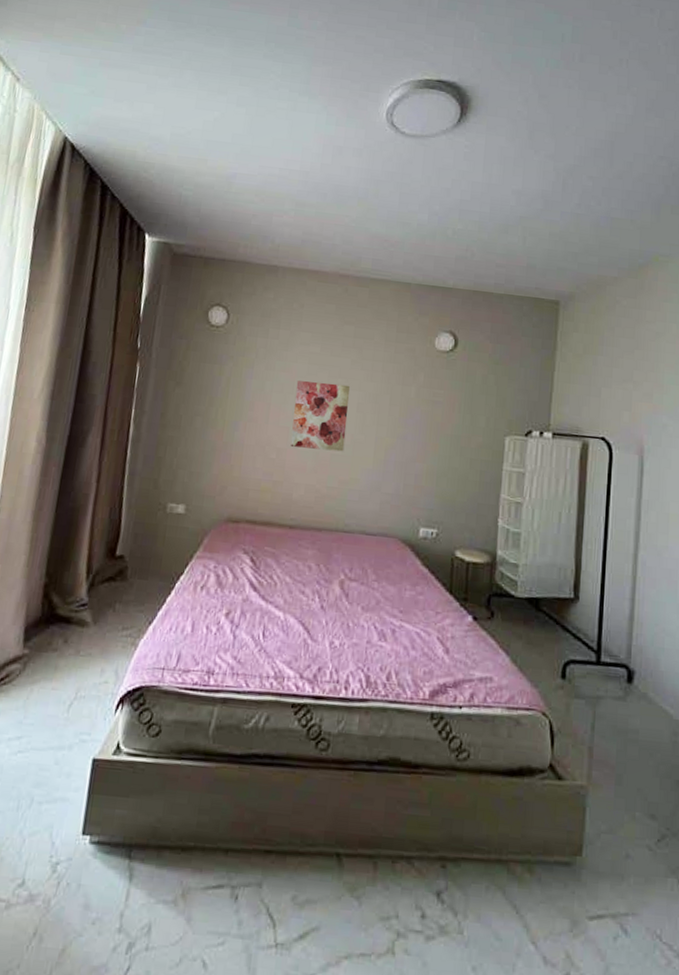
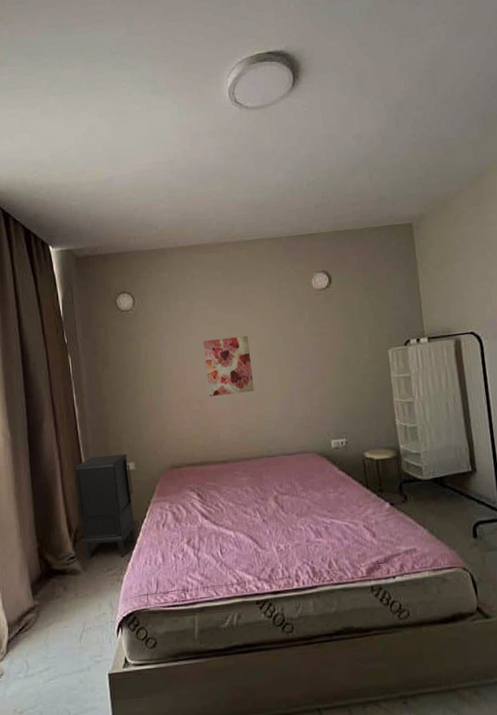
nightstand: none [98,487,179,617] -> present [73,453,137,560]

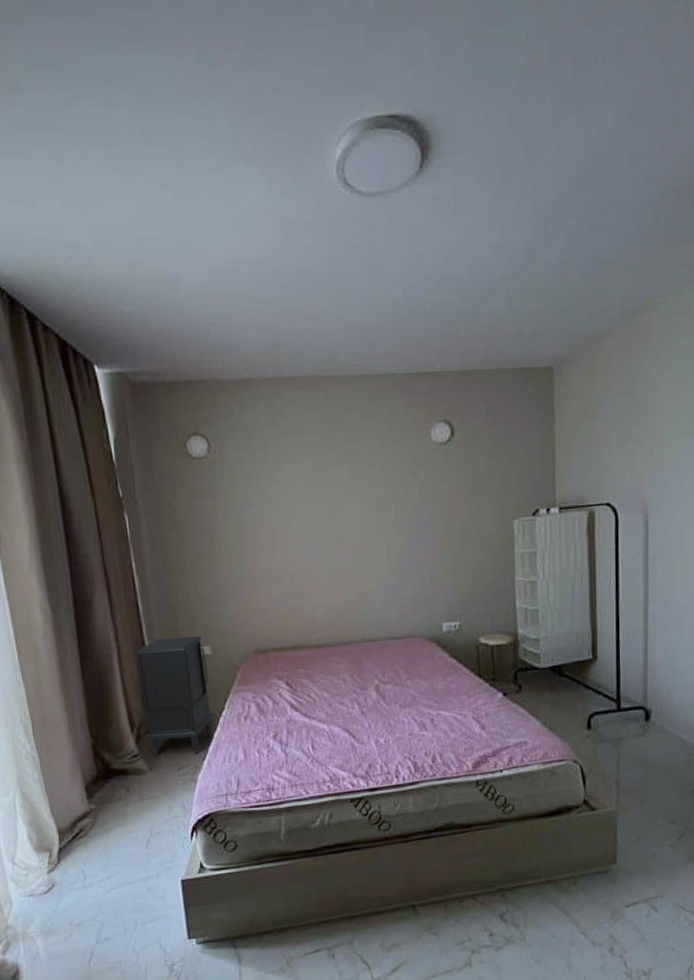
wall art: present [202,335,255,396] -> none [296,496,357,569]

